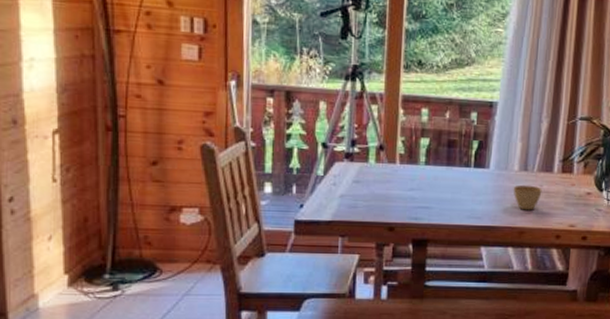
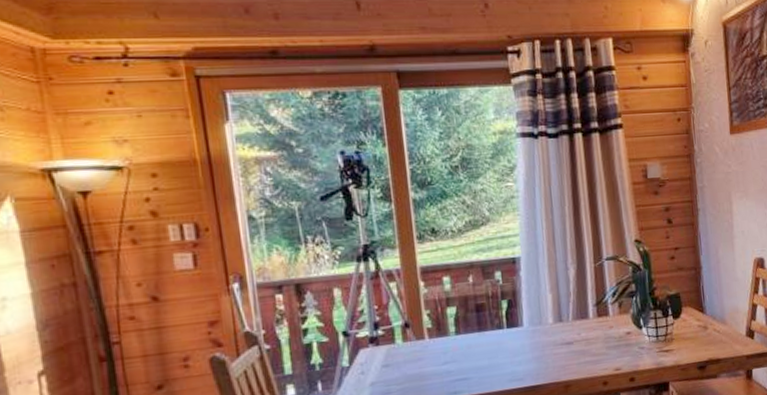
cup: present [513,184,542,211] -> none [551,335,581,363]

